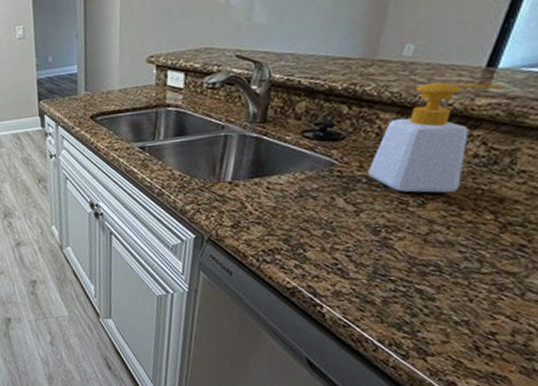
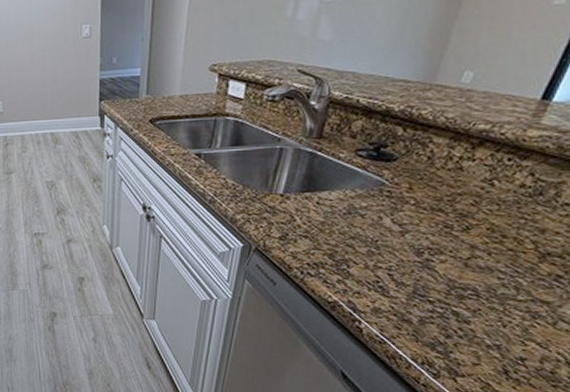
soap bottle: present [368,81,506,193] -> none [417,110,559,219]

